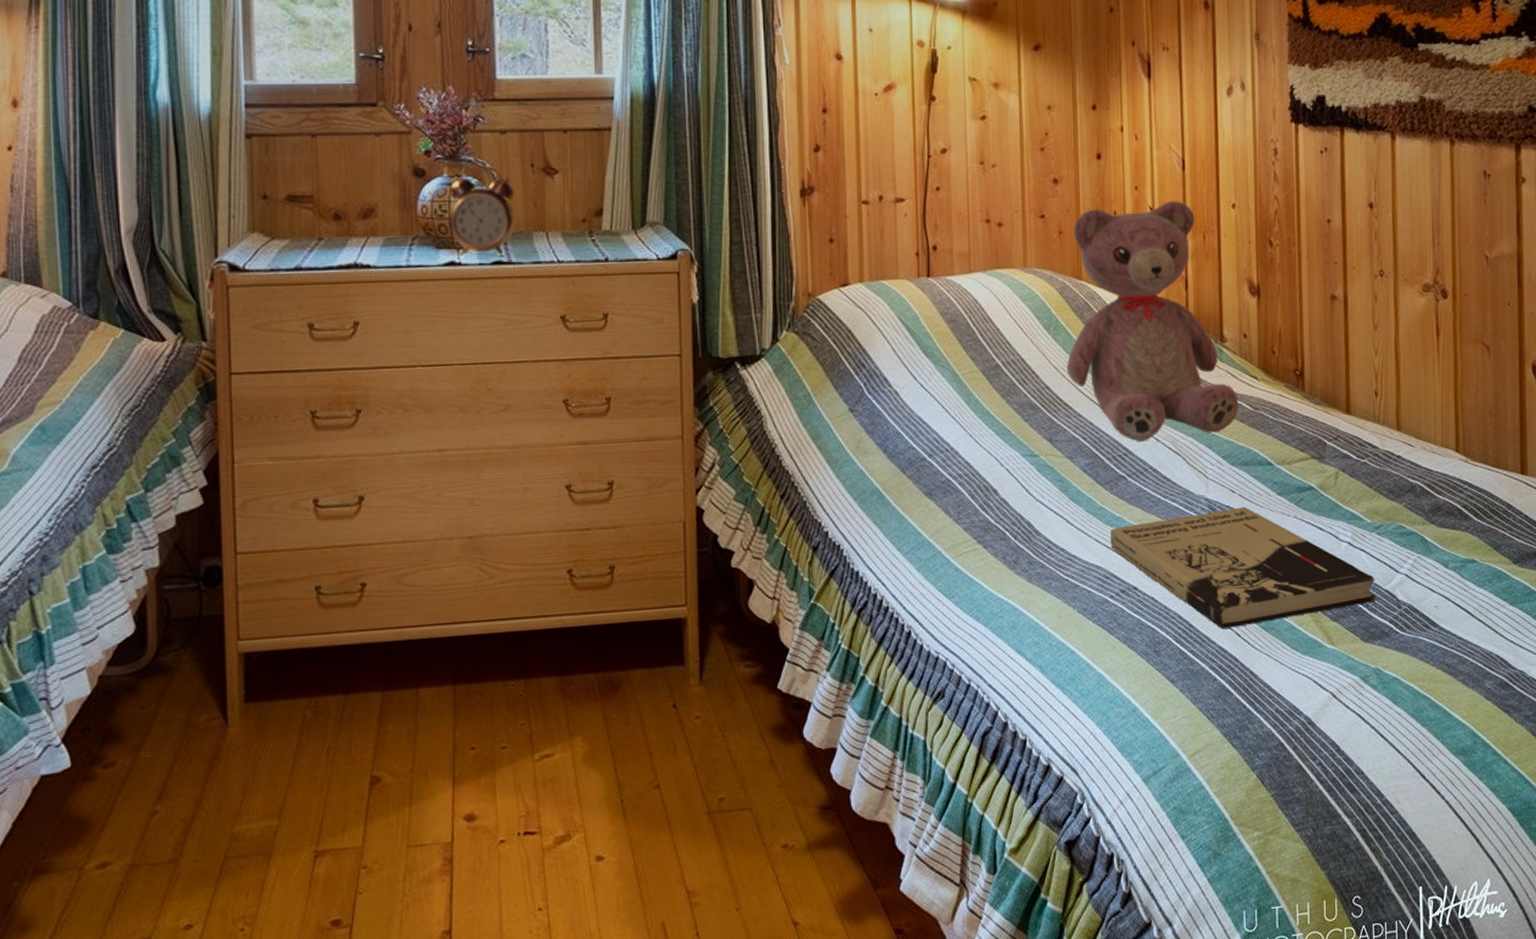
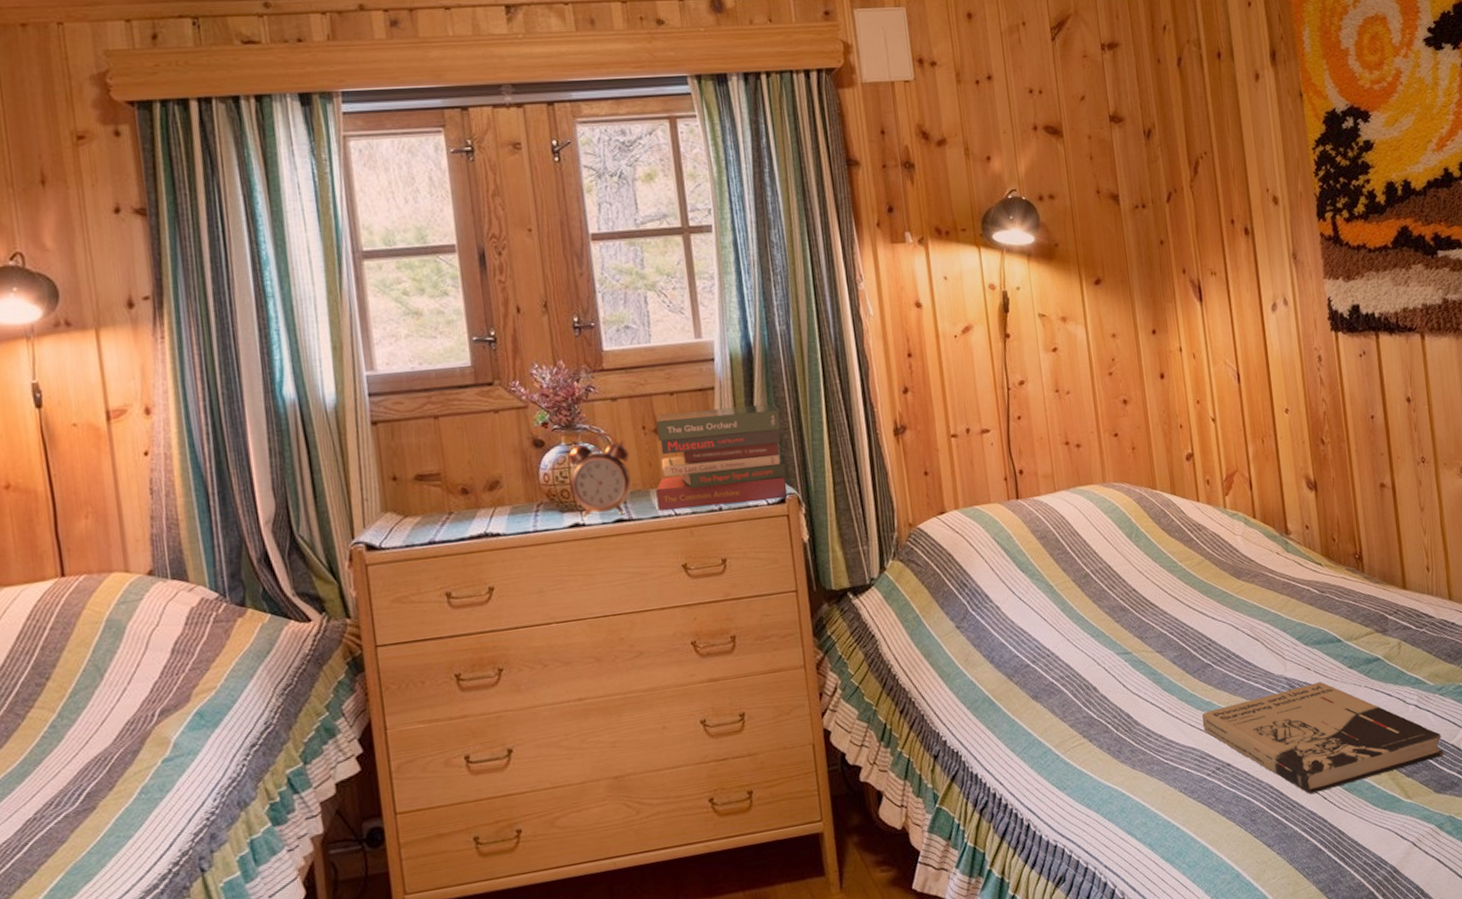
books: none [539,150,681,256] -> present [656,403,788,511]
teddy bear: present [1066,201,1239,442] -> none [1145,410,1308,632]

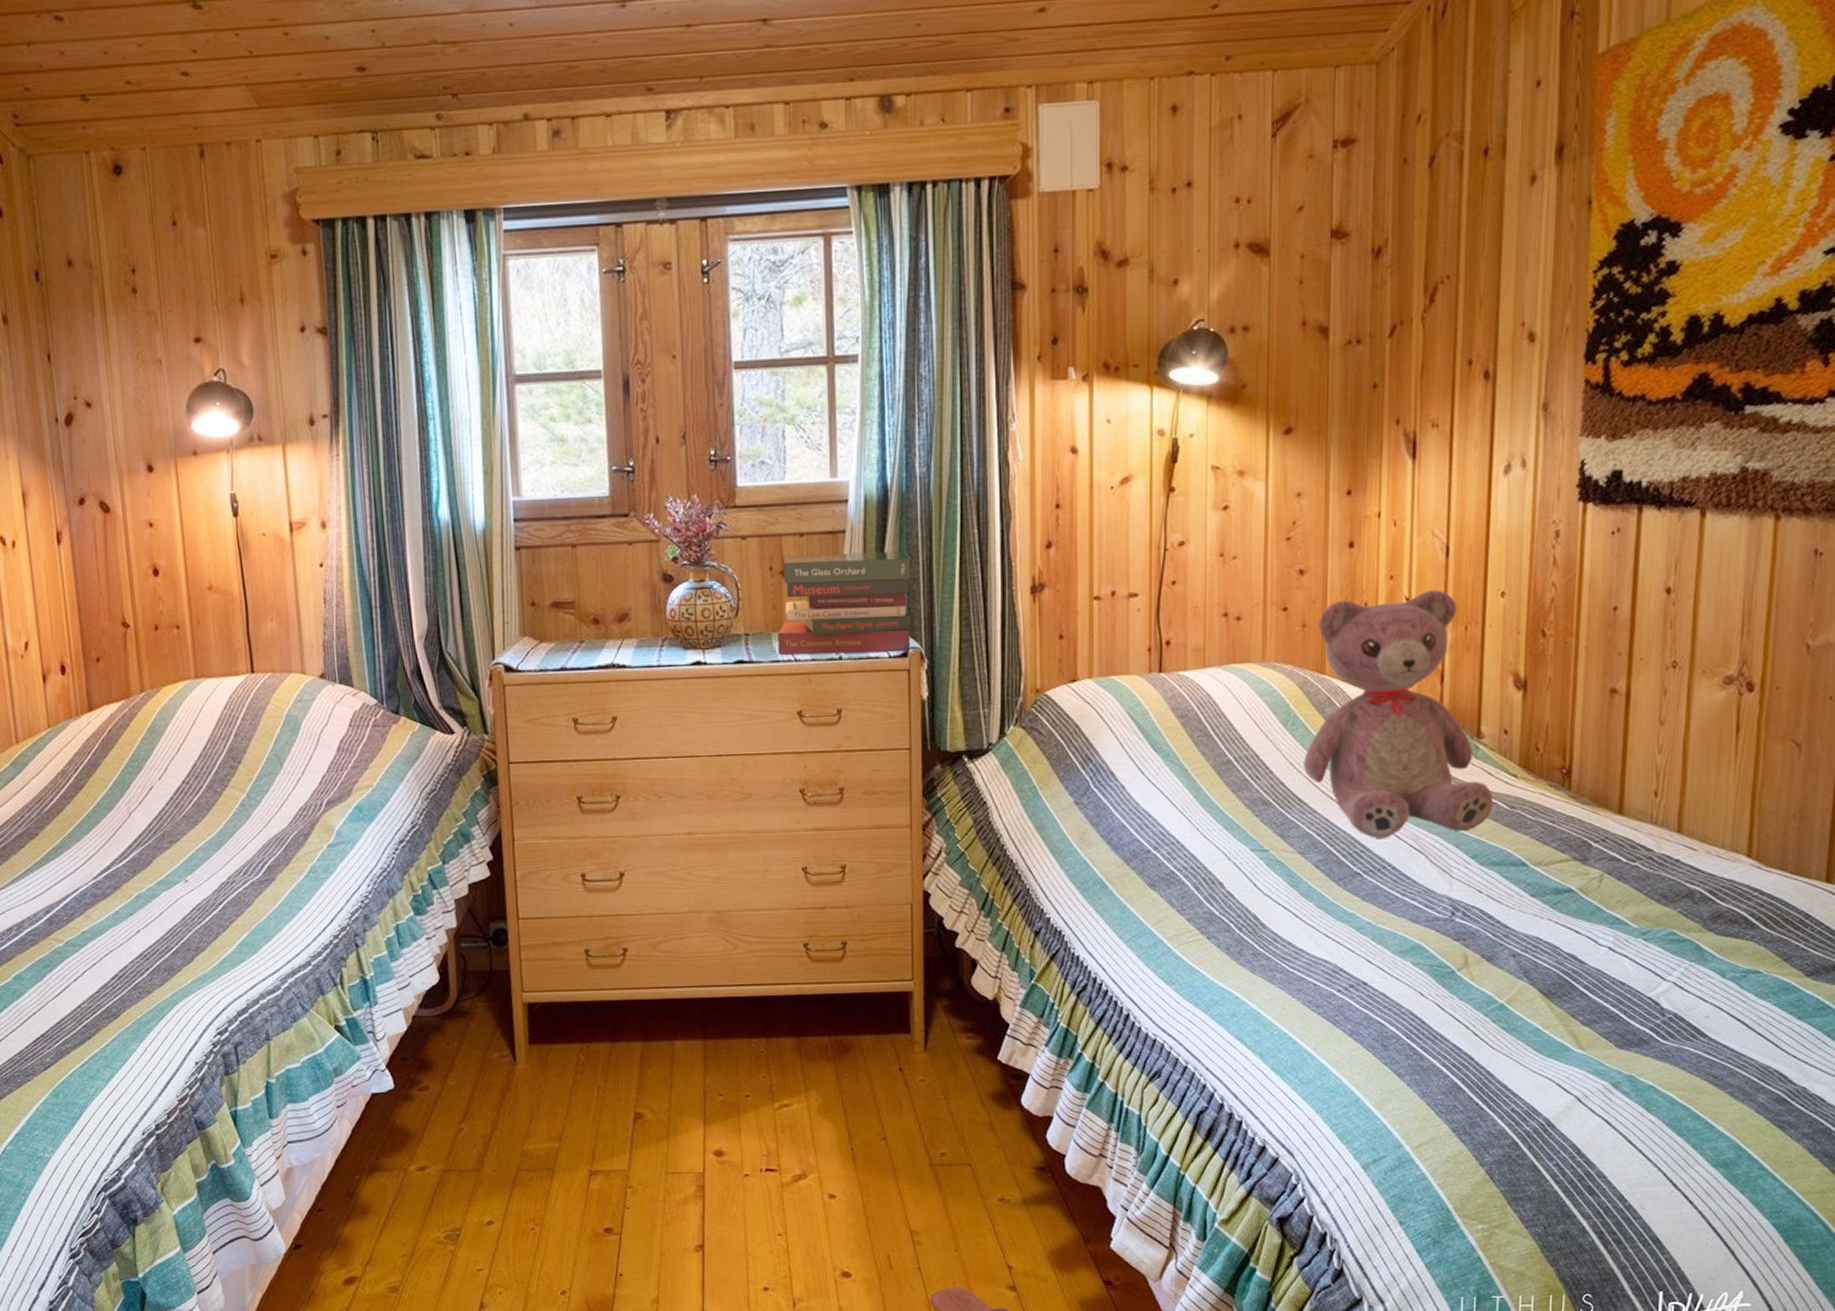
alarm clock: present [568,432,632,518] -> none [694,570,755,657]
teddy bear: none [1145,410,1308,632] -> present [1303,590,1494,839]
book: present [1202,681,1445,794] -> none [1340,907,1637,1027]

